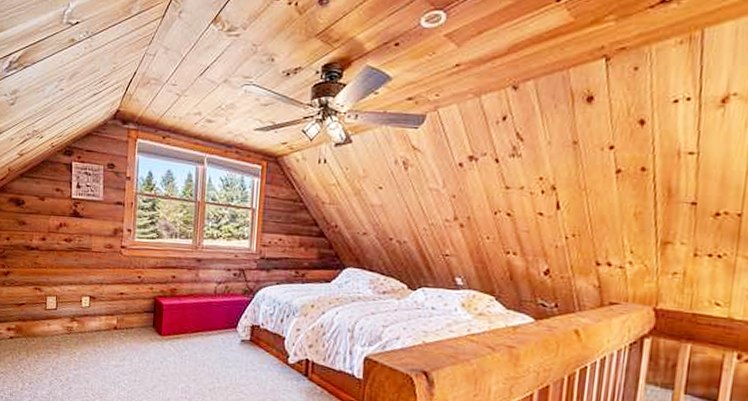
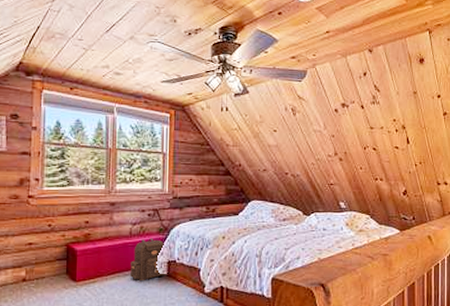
backpack: none [212,299,251,343] -> present [129,238,167,282]

